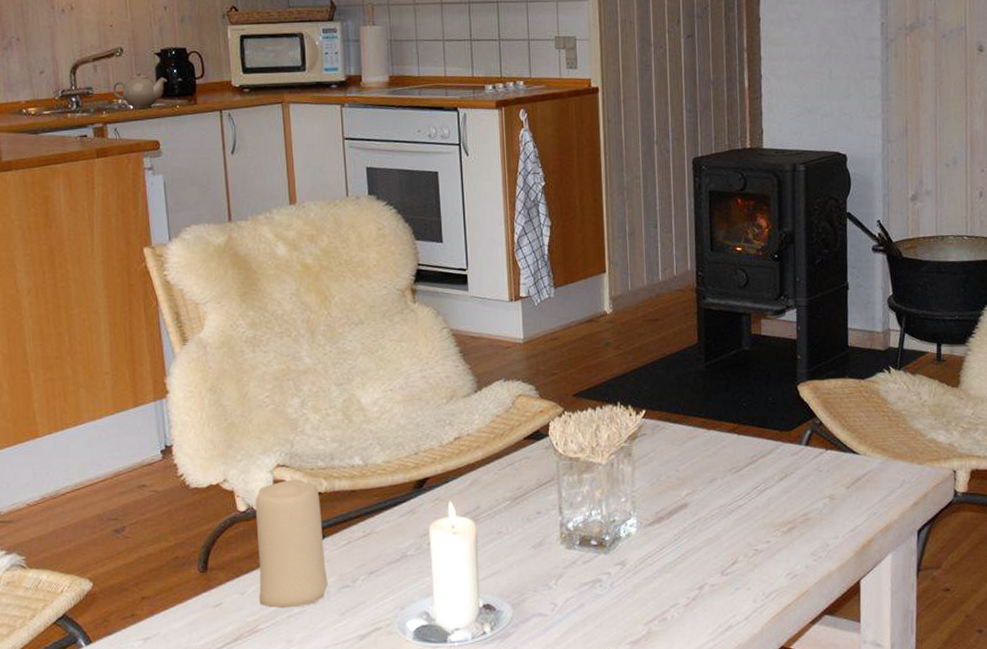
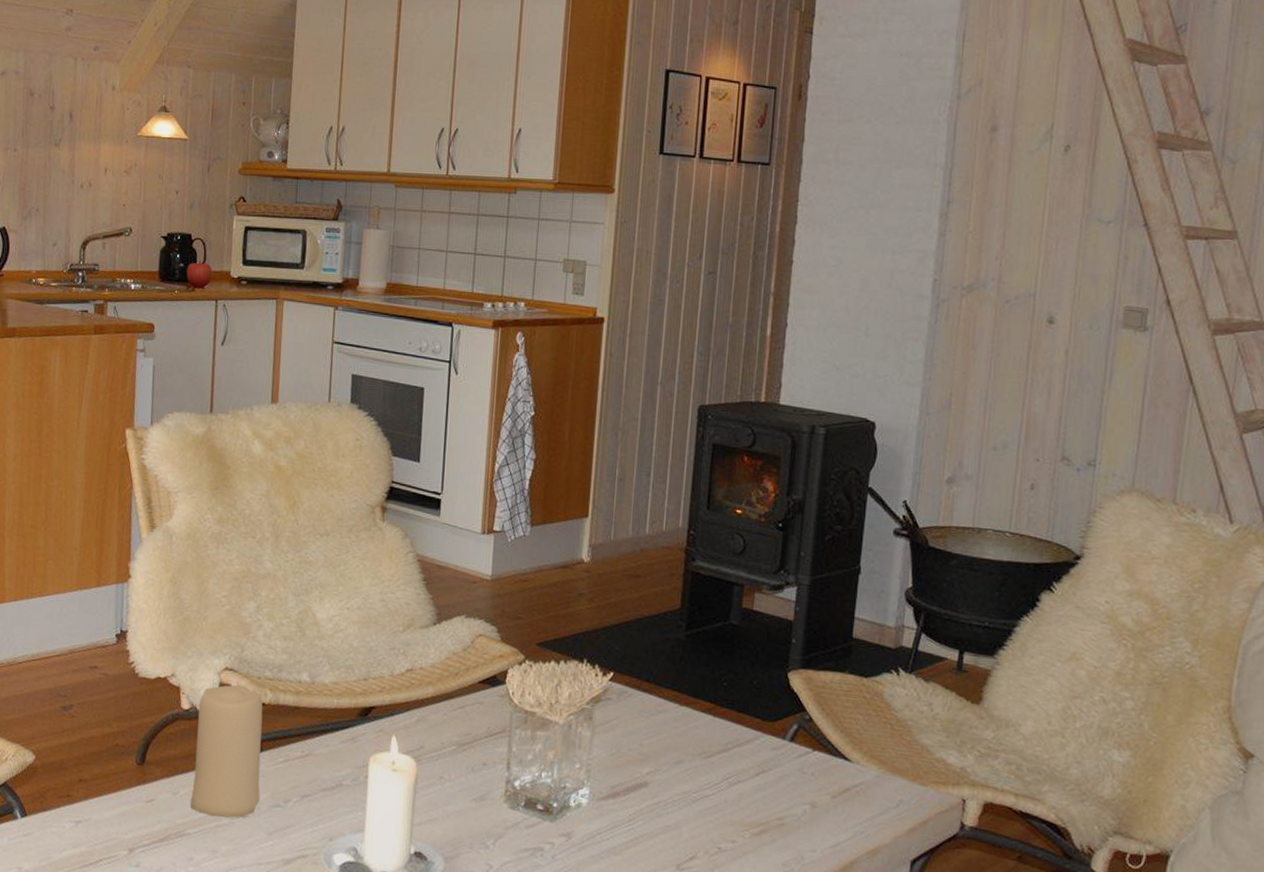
teapot: present [112,70,167,109] -> none [117,252,170,290]
fruit: none [186,73,213,101] -> present [186,260,212,289]

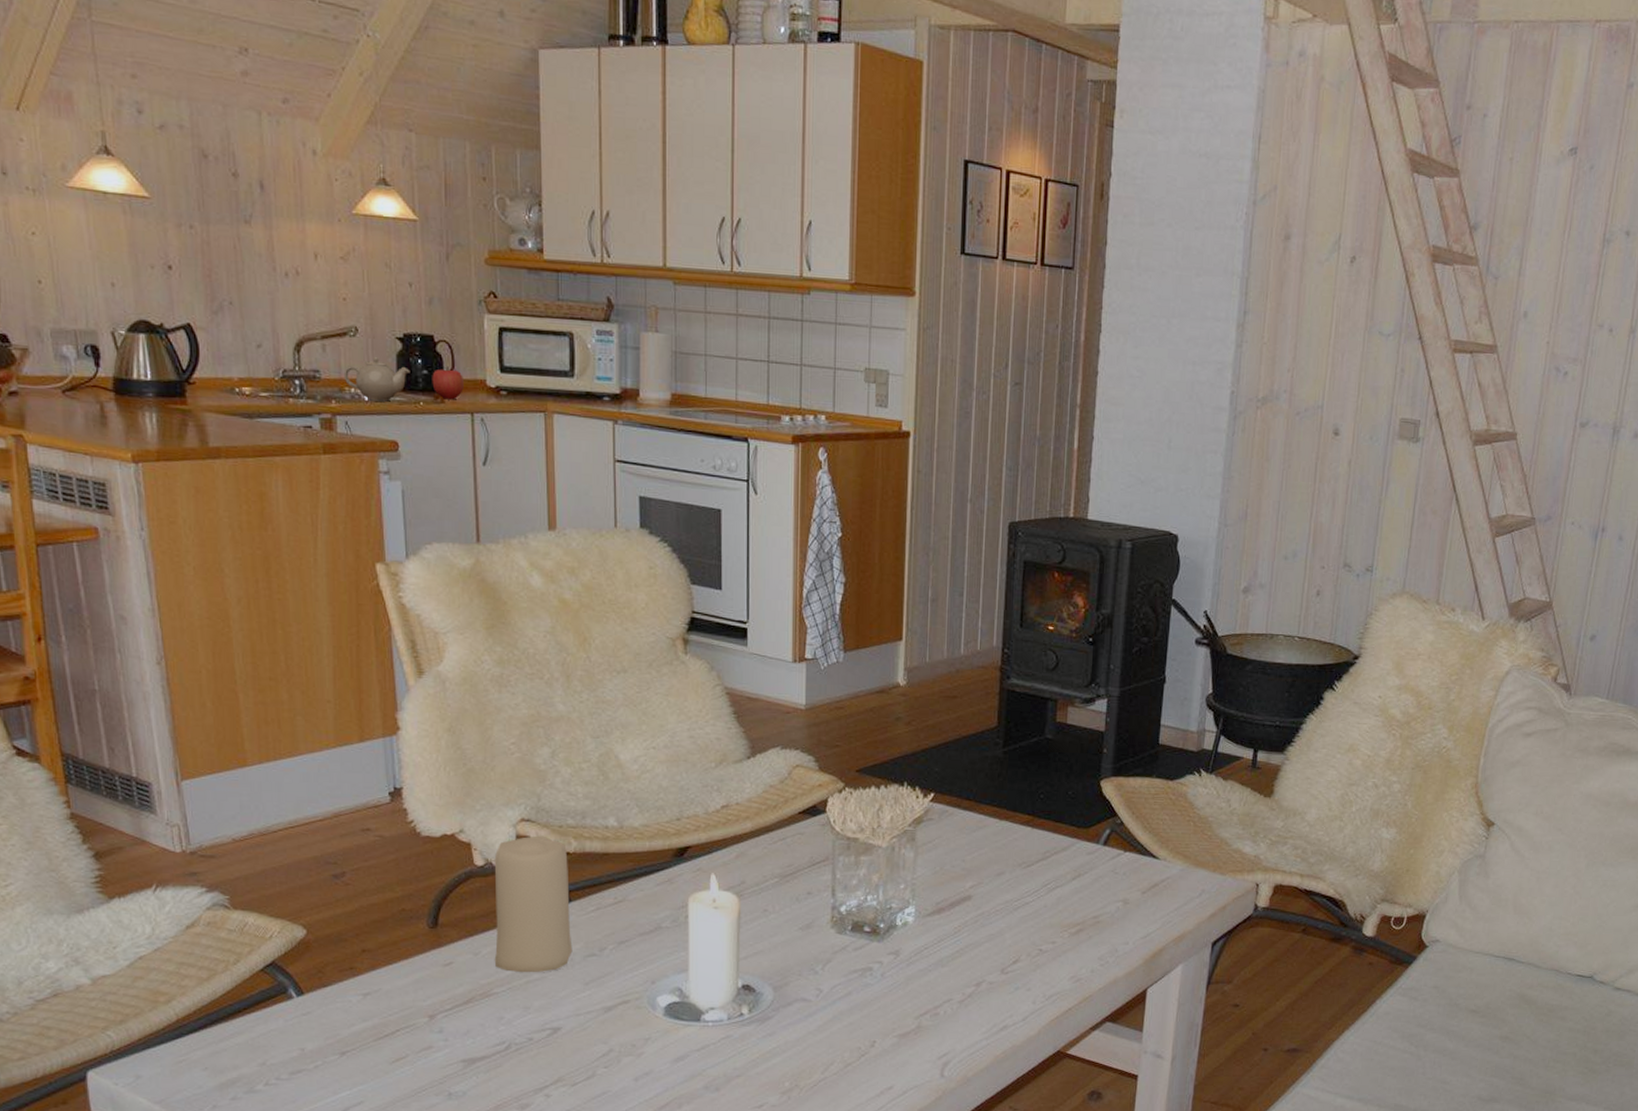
teapot: none [117,252,170,290] -> present [343,356,410,402]

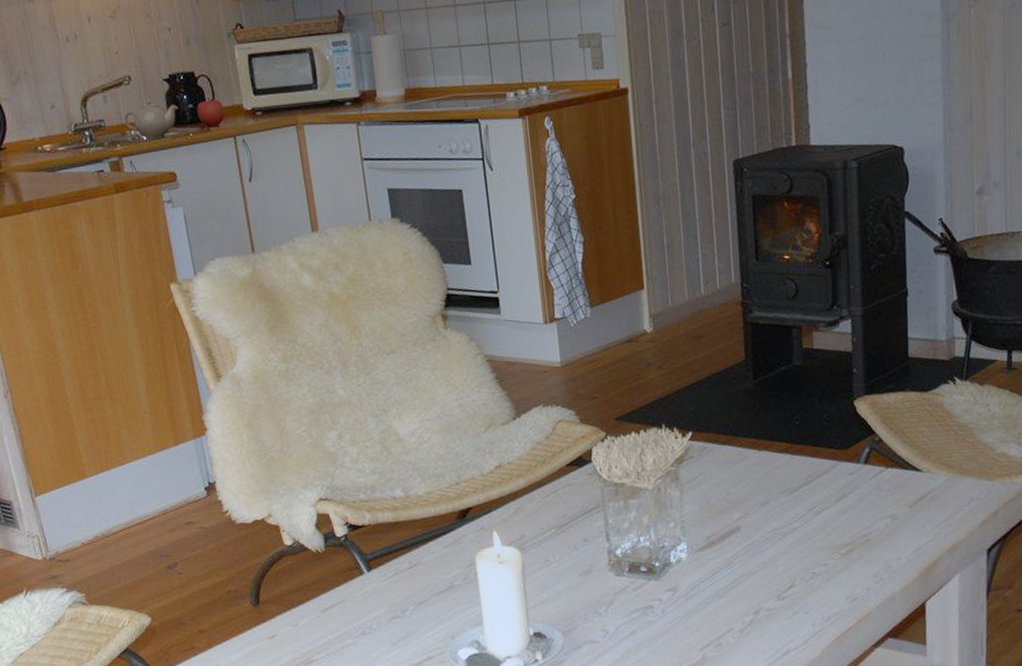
candle: present [494,836,573,973] -> none [300,512,378,639]

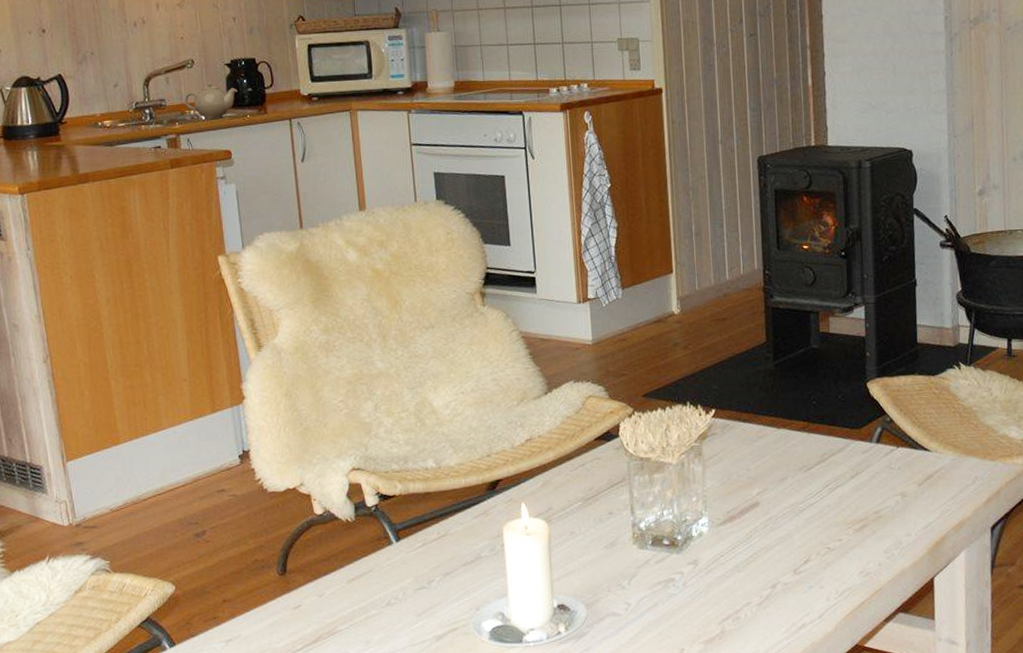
fruit: present [197,97,225,128] -> none [255,82,282,111]

